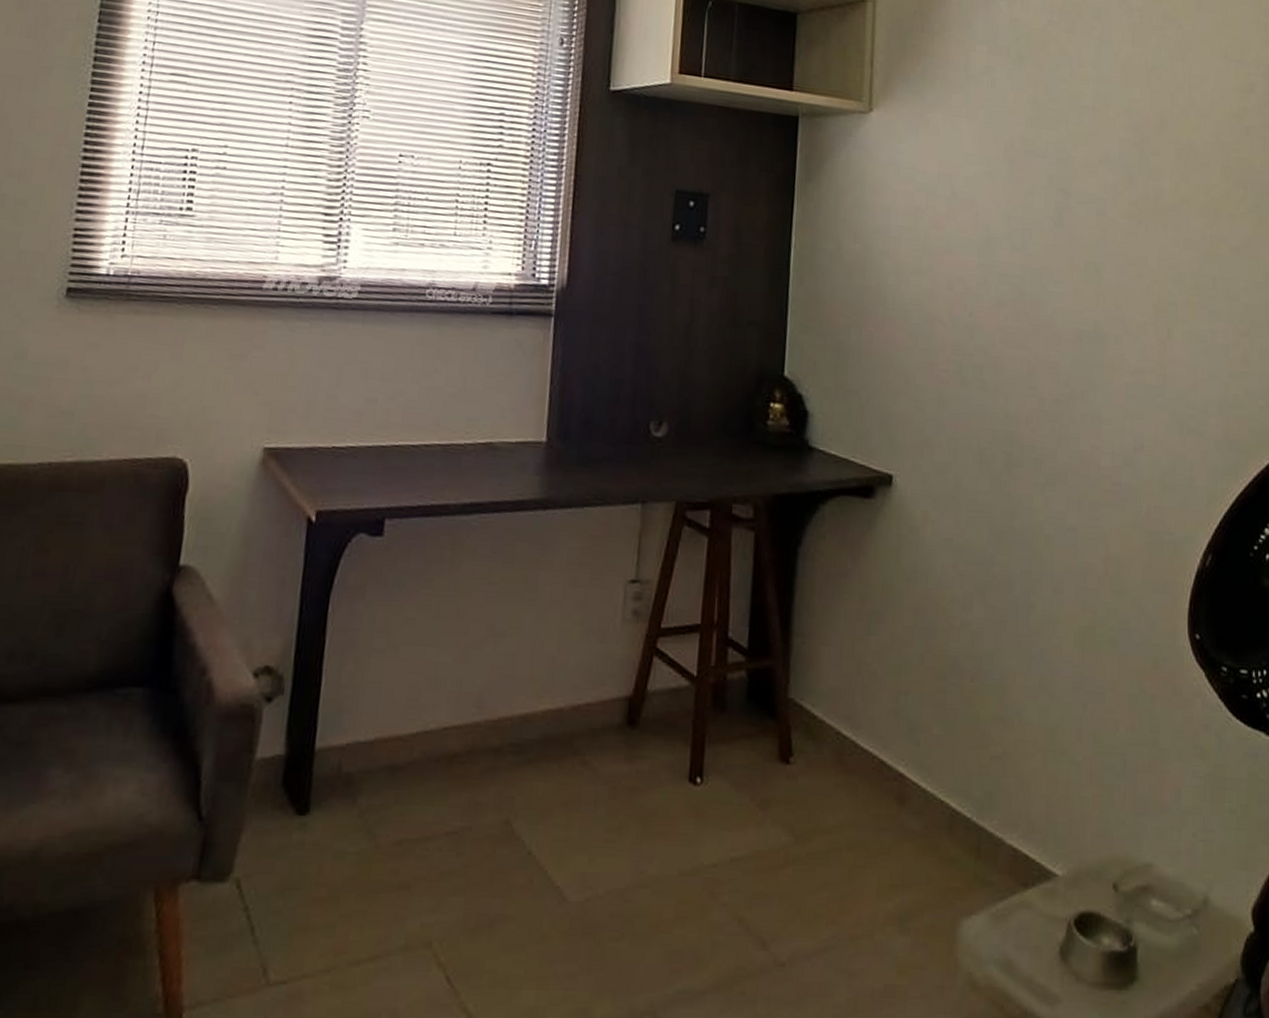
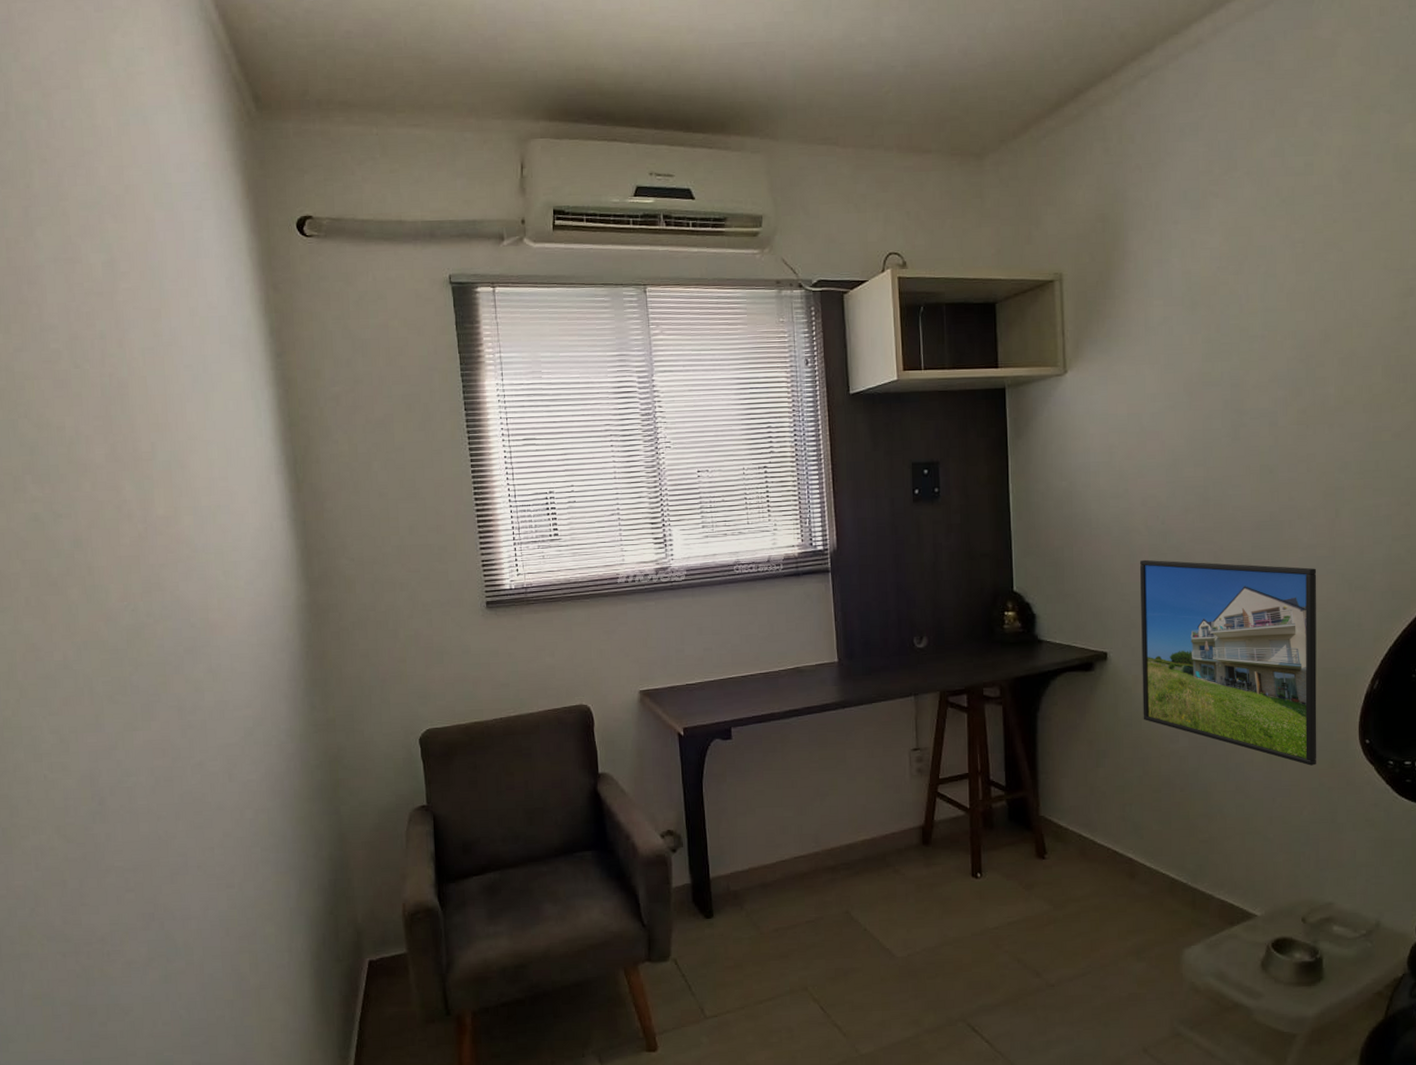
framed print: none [930,358,1145,663] -> present [1140,559,1317,766]

